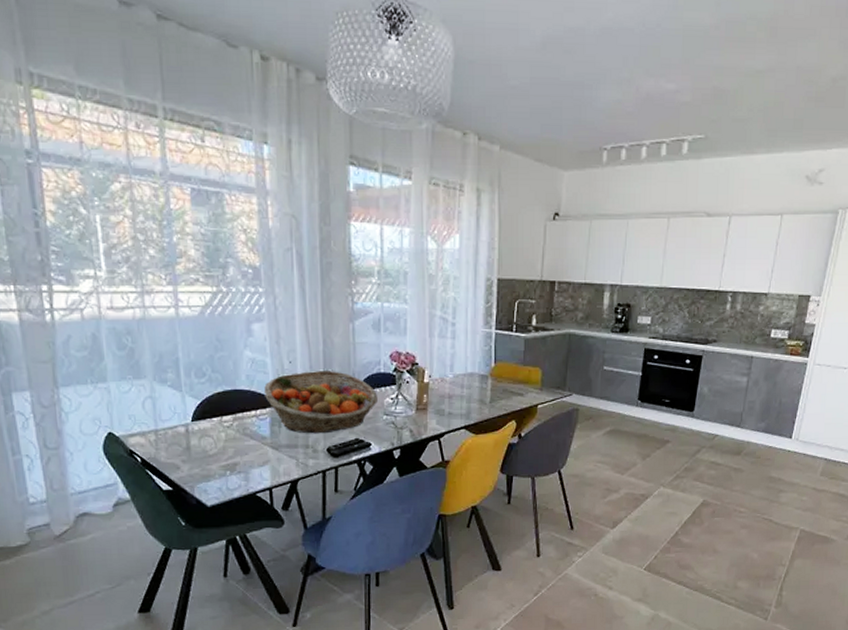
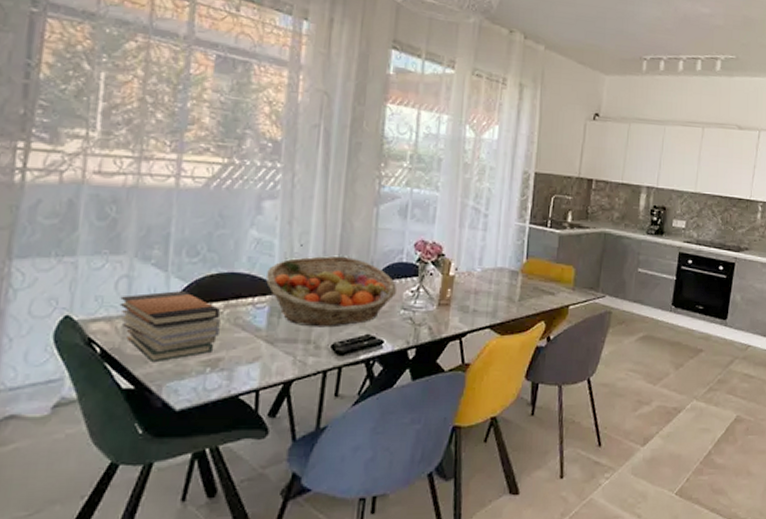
book stack: none [148,408,232,469] -> present [119,291,221,363]

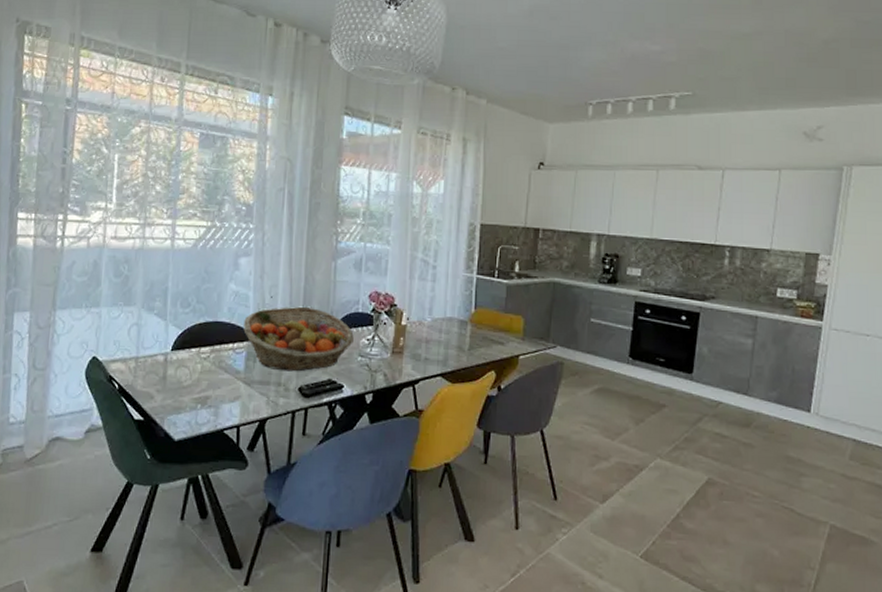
book stack: present [119,291,221,363] -> none [131,337,208,399]

